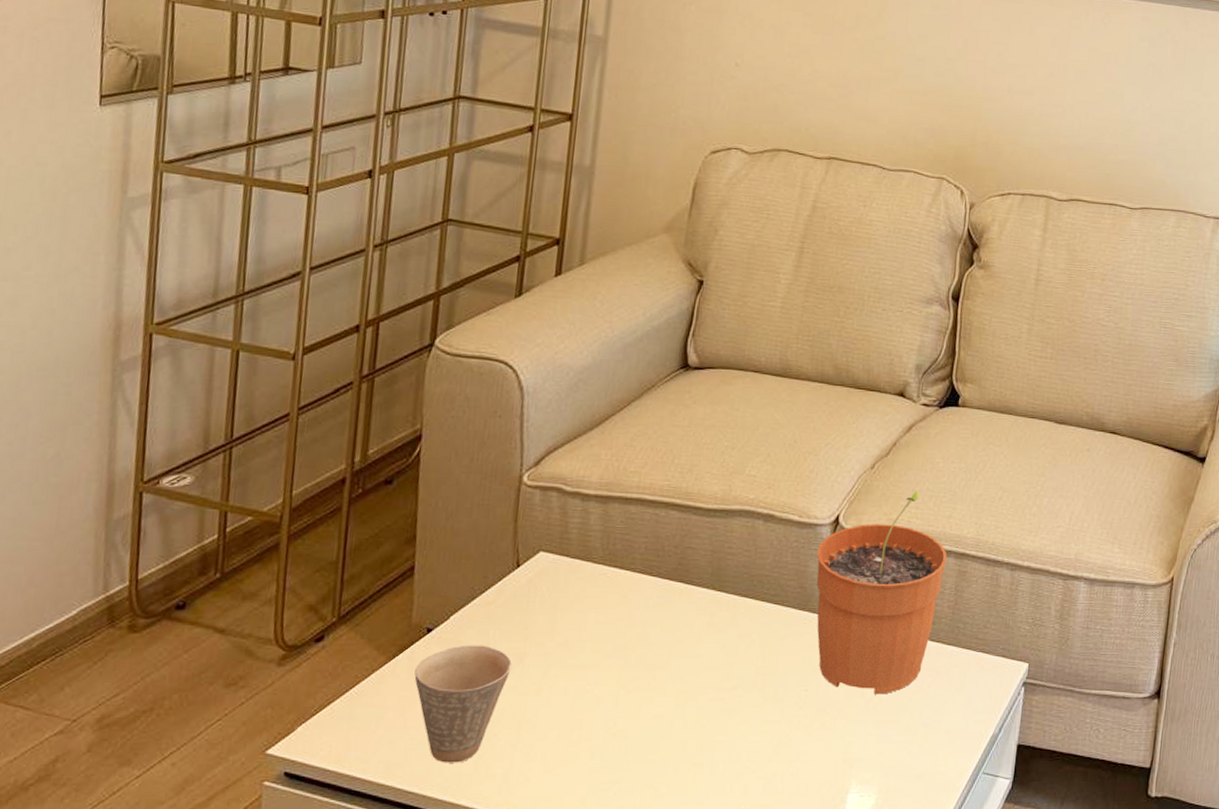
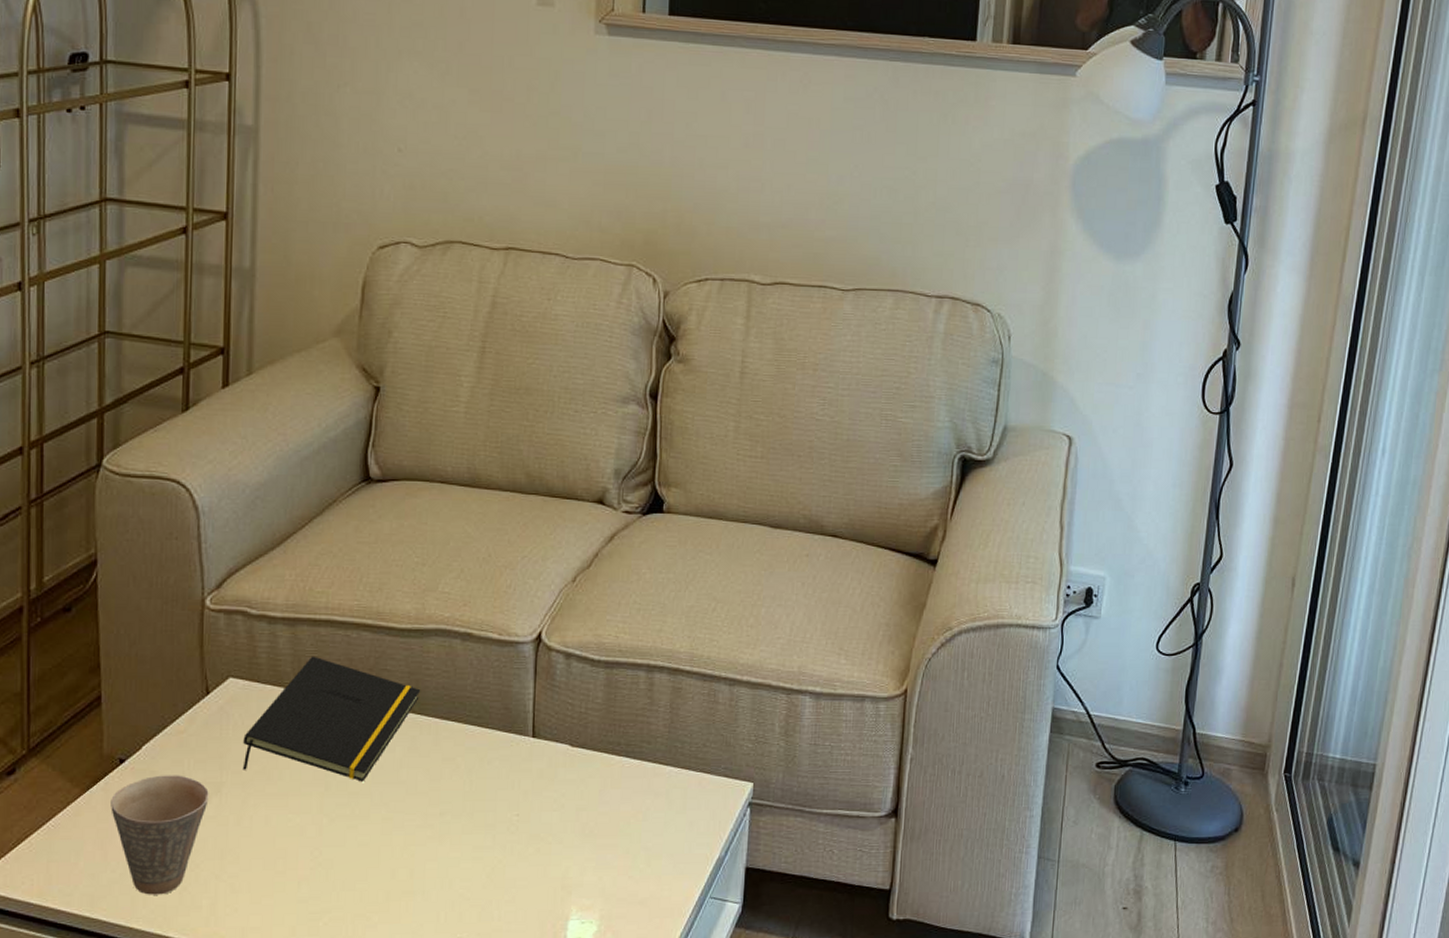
notepad: none [546,532,723,655] -> present [242,656,421,782]
plant pot: present [816,491,947,694] -> none [521,604,660,818]

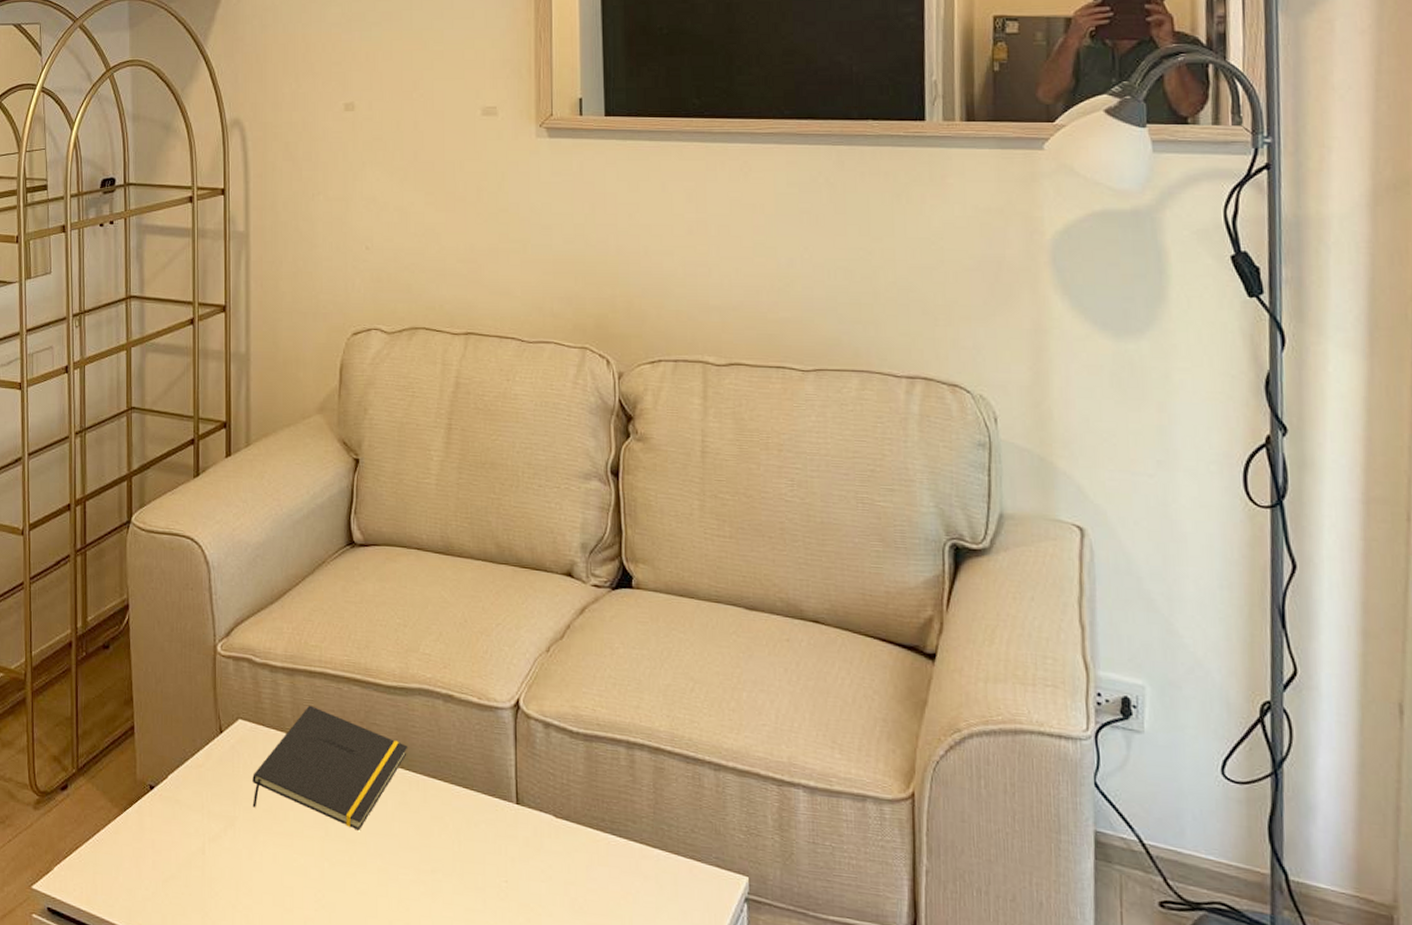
cup: present [111,775,209,895] -> none [143,804,224,917]

